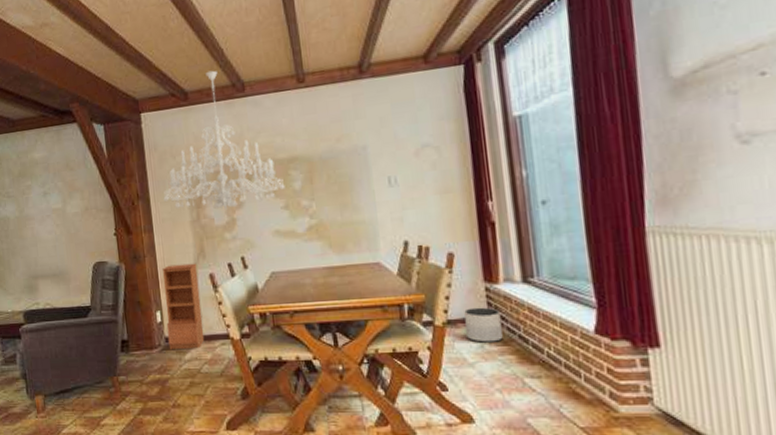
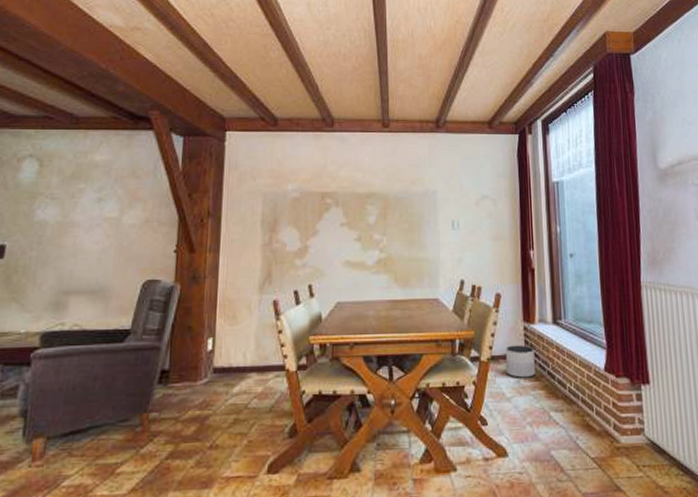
bookcase: present [162,263,205,350] -> none [216,288,261,383]
chandelier: present [163,70,286,210] -> none [236,103,360,236]

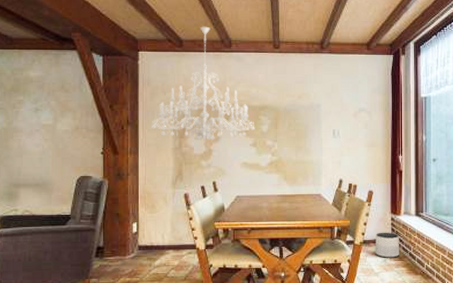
chandelier: none [236,103,360,236] -> present [151,26,255,142]

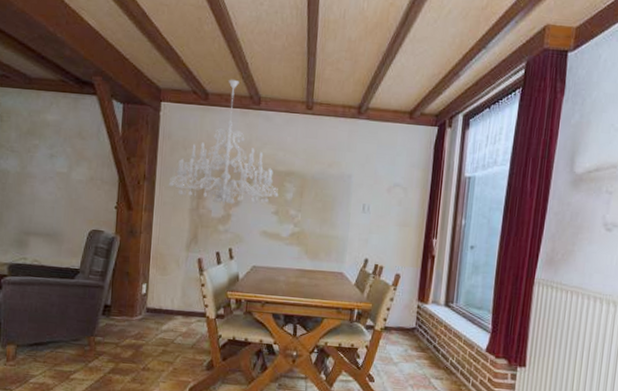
planter: present [376,232,399,258] -> none [397,319,424,349]

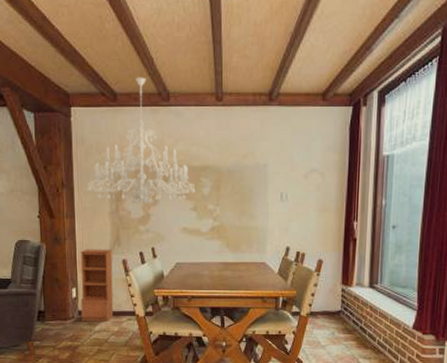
bookcase: none [149,244,188,321] -> present [80,249,114,322]

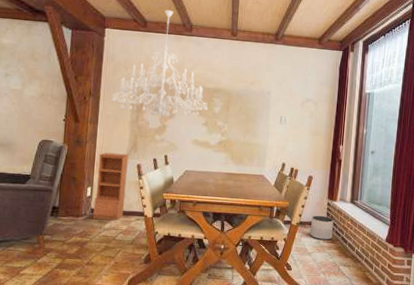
planter: none [323,304,350,331] -> present [310,215,334,240]

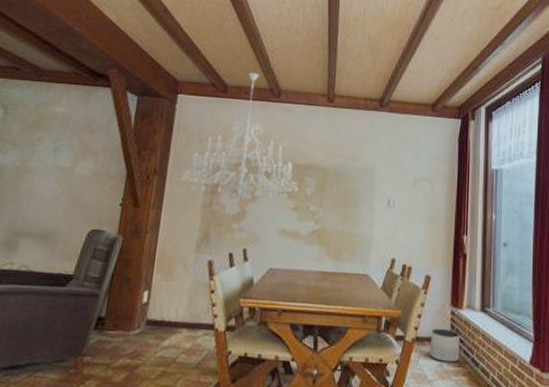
bookcase: present [93,152,129,220] -> none [148,245,198,335]

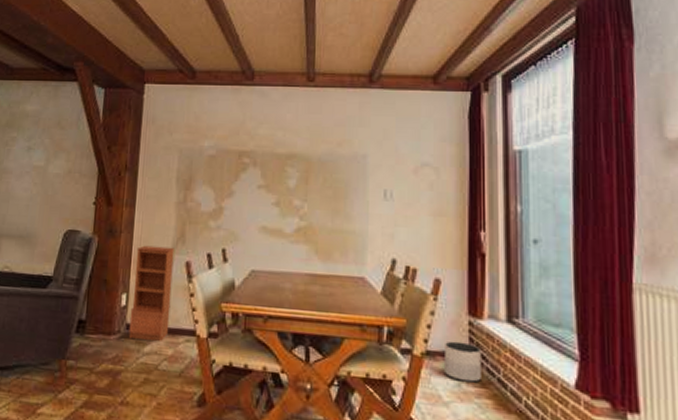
bookcase: none [148,245,198,335] -> present [128,245,174,341]
chandelier: present [180,72,299,201] -> none [152,54,280,197]

